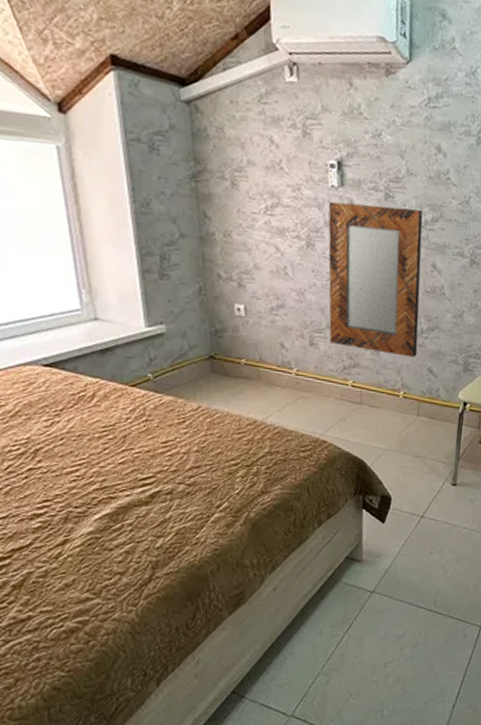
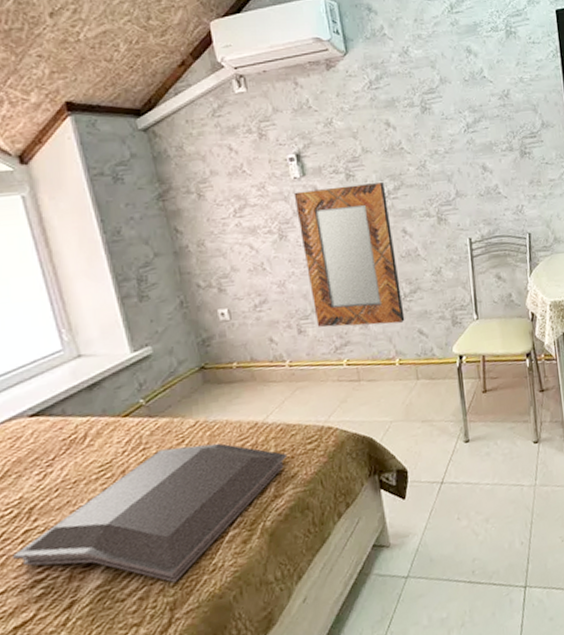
serving tray: none [16,425,281,545] -> present [13,443,288,583]

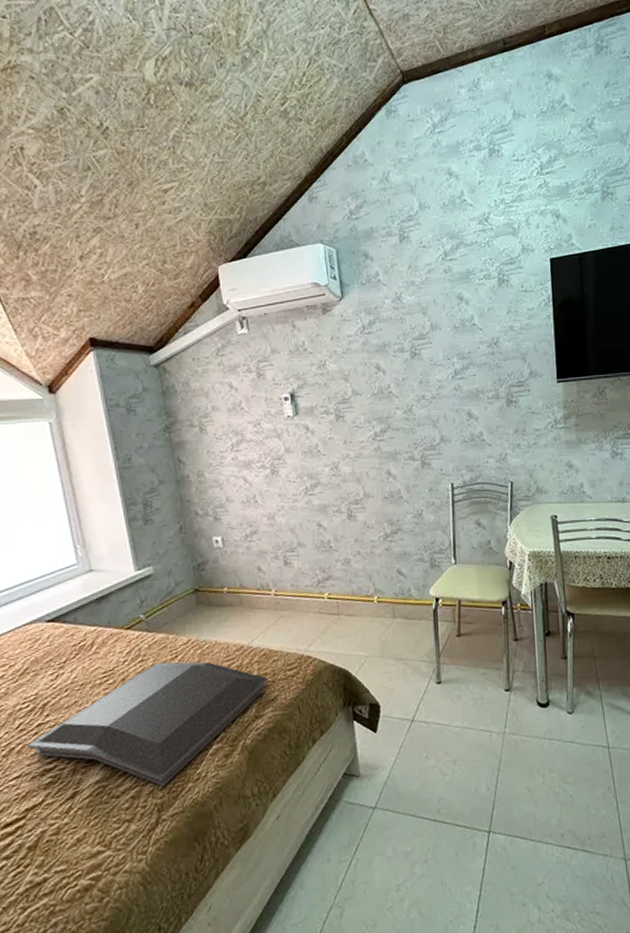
home mirror: present [293,182,405,328] -> none [286,425,385,562]

